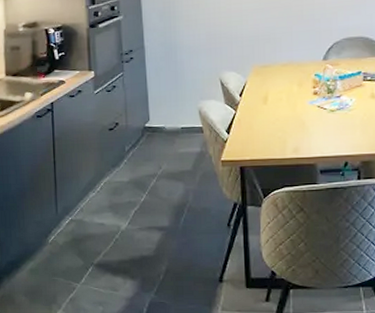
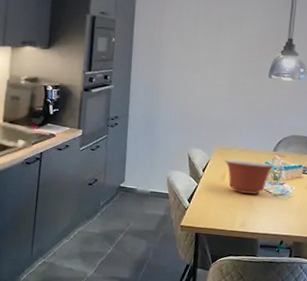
mixing bowl: none [265,75,327,115] -> present [225,159,275,195]

